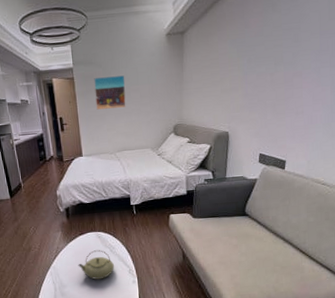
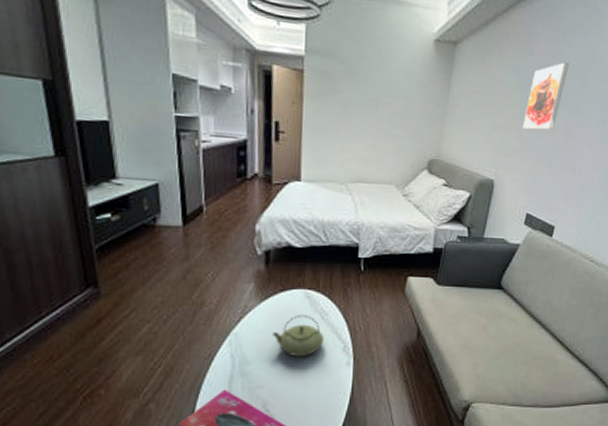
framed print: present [94,75,126,110] -> none [329,77,374,124]
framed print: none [246,26,281,88] -> present [522,62,569,130]

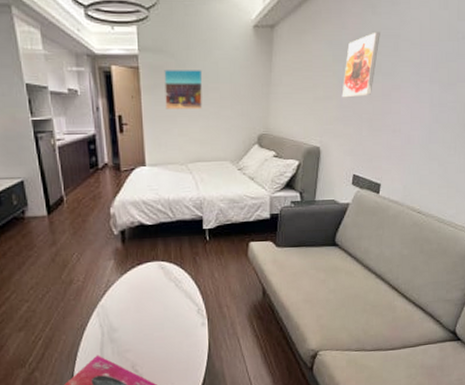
teapot: present [272,315,325,356] -> none [133,284,181,321]
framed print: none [329,77,374,124] -> present [164,70,203,109]

